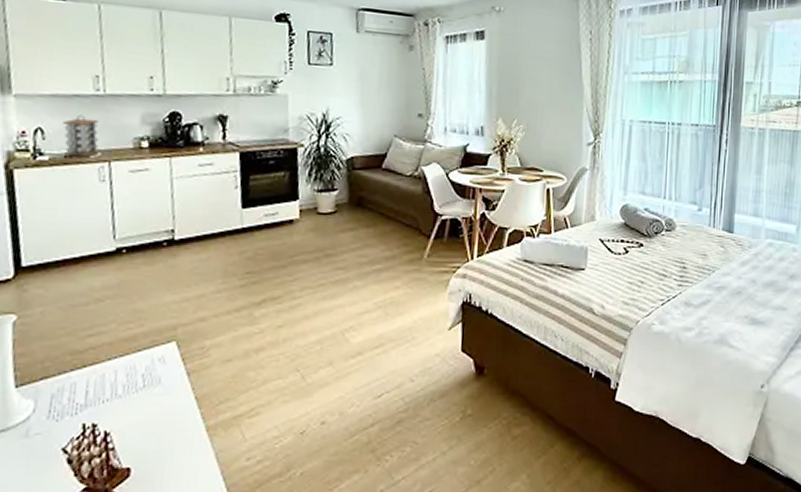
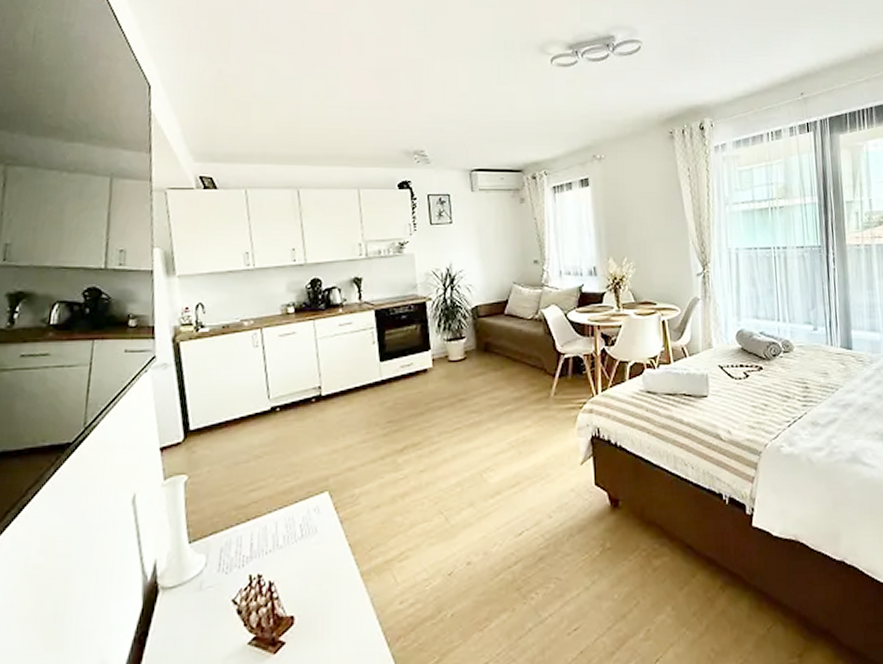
spice rack: present [63,114,100,157] -> none [220,288,253,326]

